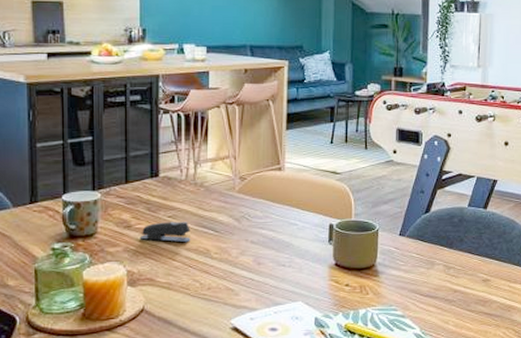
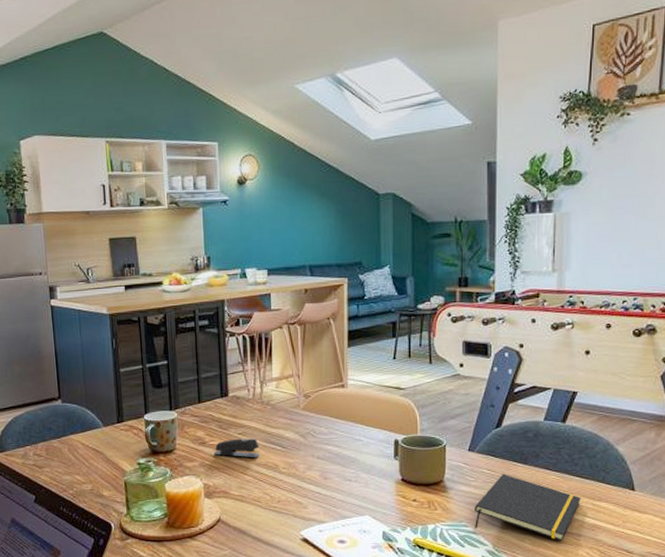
notepad: none [404,258,499,322] -> present [475,473,581,541]

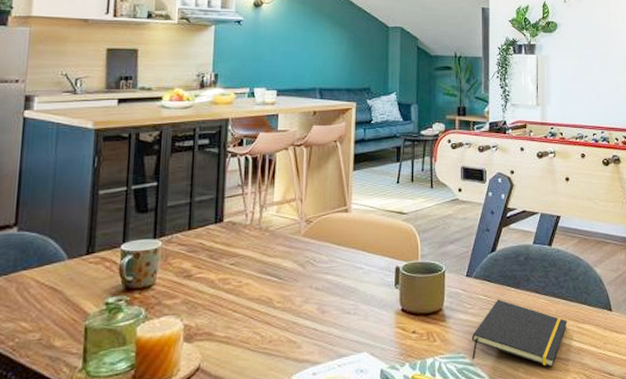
stapler: present [213,438,260,458] -> none [199,269,253,292]

